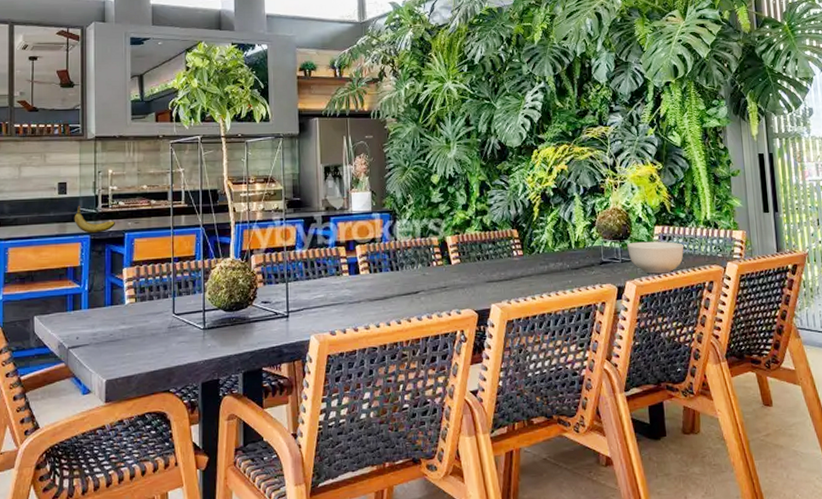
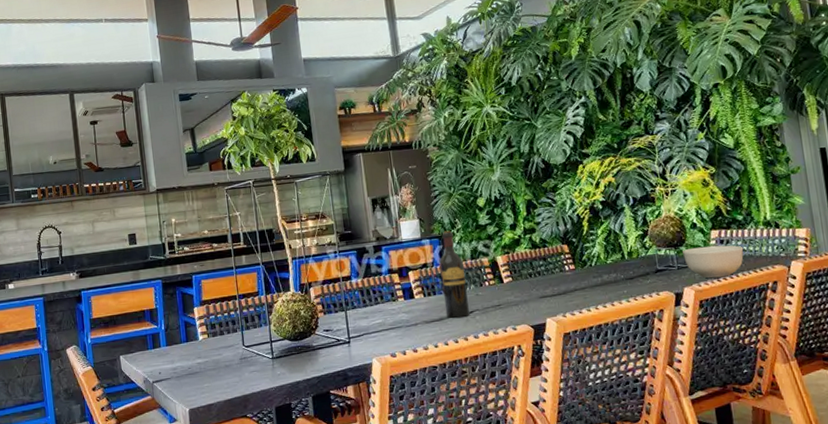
fruit: present [74,205,116,234] -> none [145,253,184,279]
wine bottle: none [388,205,415,297] -> present [439,230,470,318]

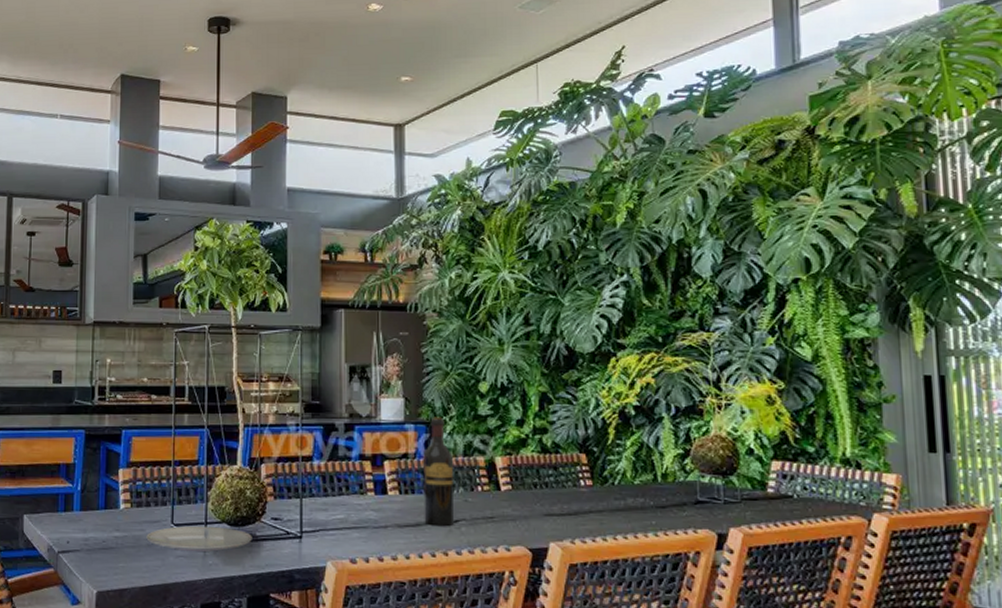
plate: none [223,343,310,367] -> present [146,525,252,552]
bowl: present [682,245,744,279] -> none [733,479,812,522]

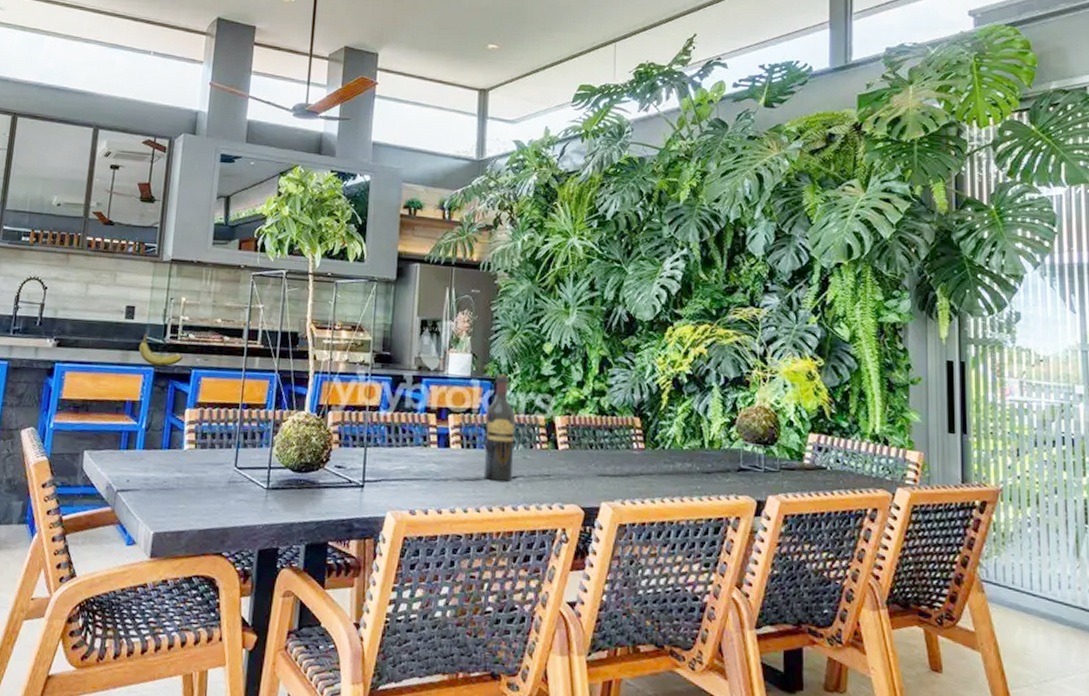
fruit: none [68,396,113,429] -> present [138,333,184,367]
plate: present [146,525,252,552] -> none [208,469,315,497]

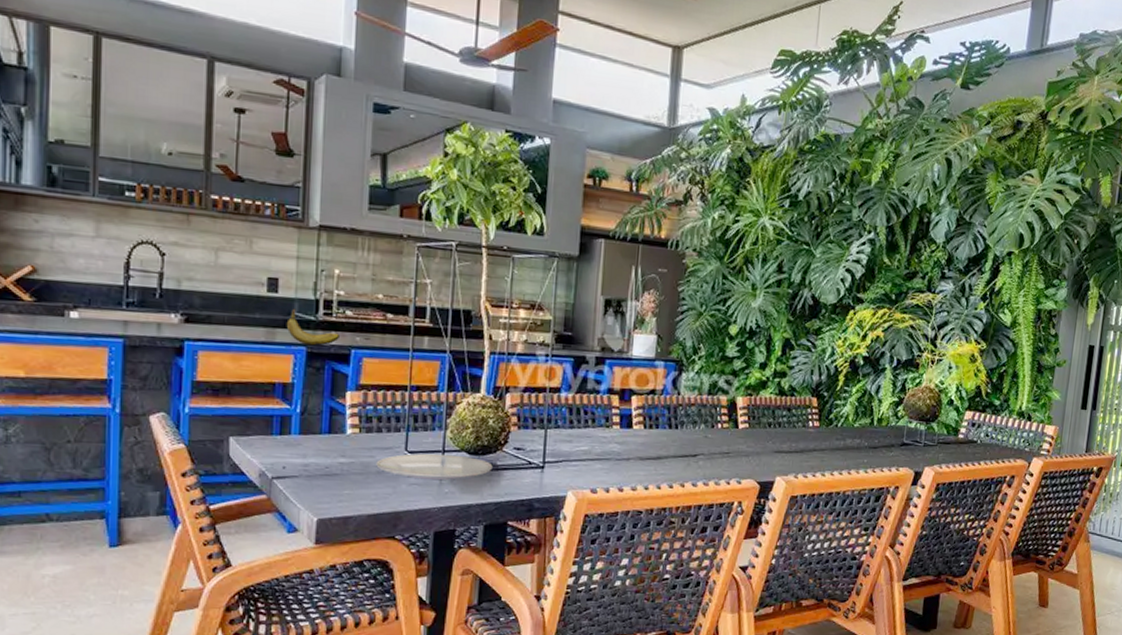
plate: none [208,469,315,497] -> present [376,453,493,480]
wine bottle: present [483,374,515,482] -> none [665,355,698,460]

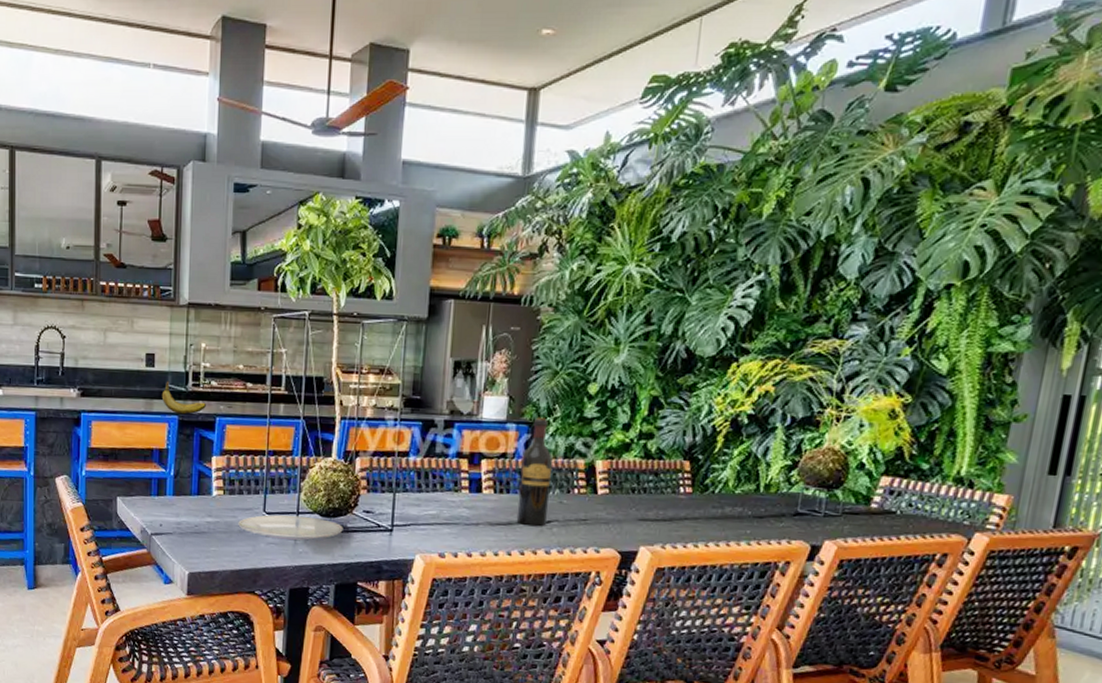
wine bottle: none [665,355,698,460] -> present [516,417,553,526]

